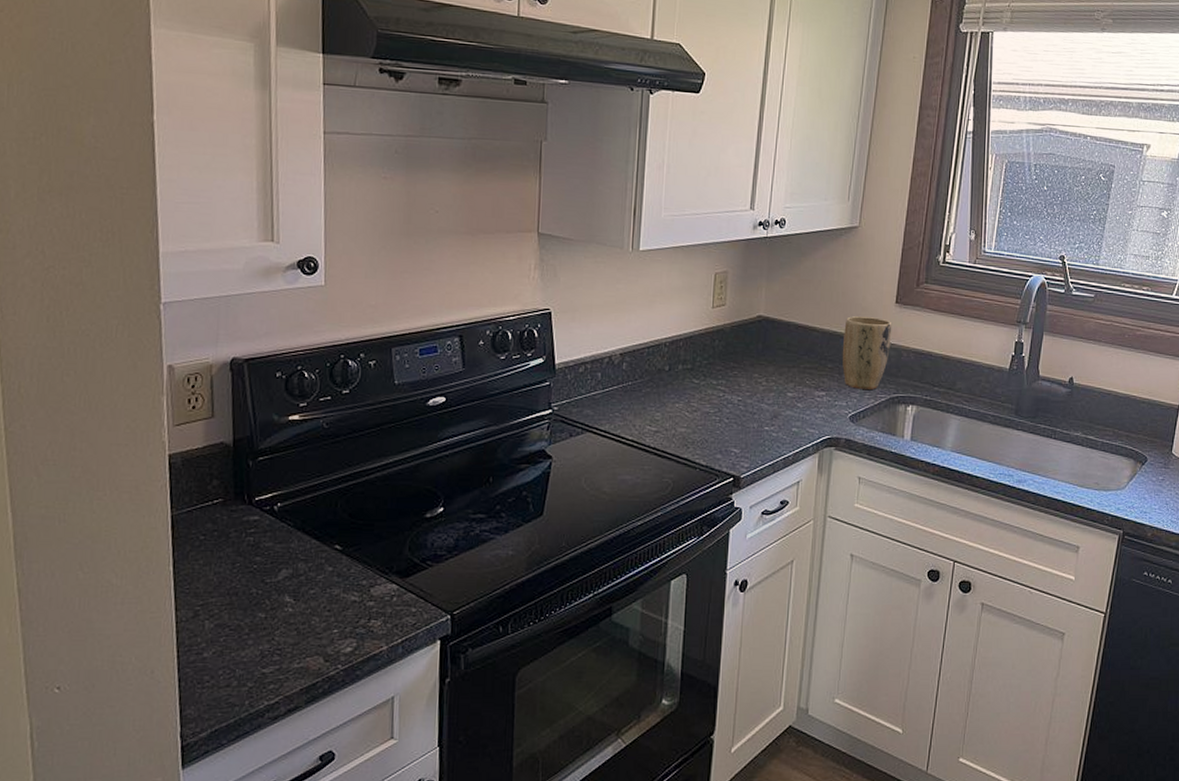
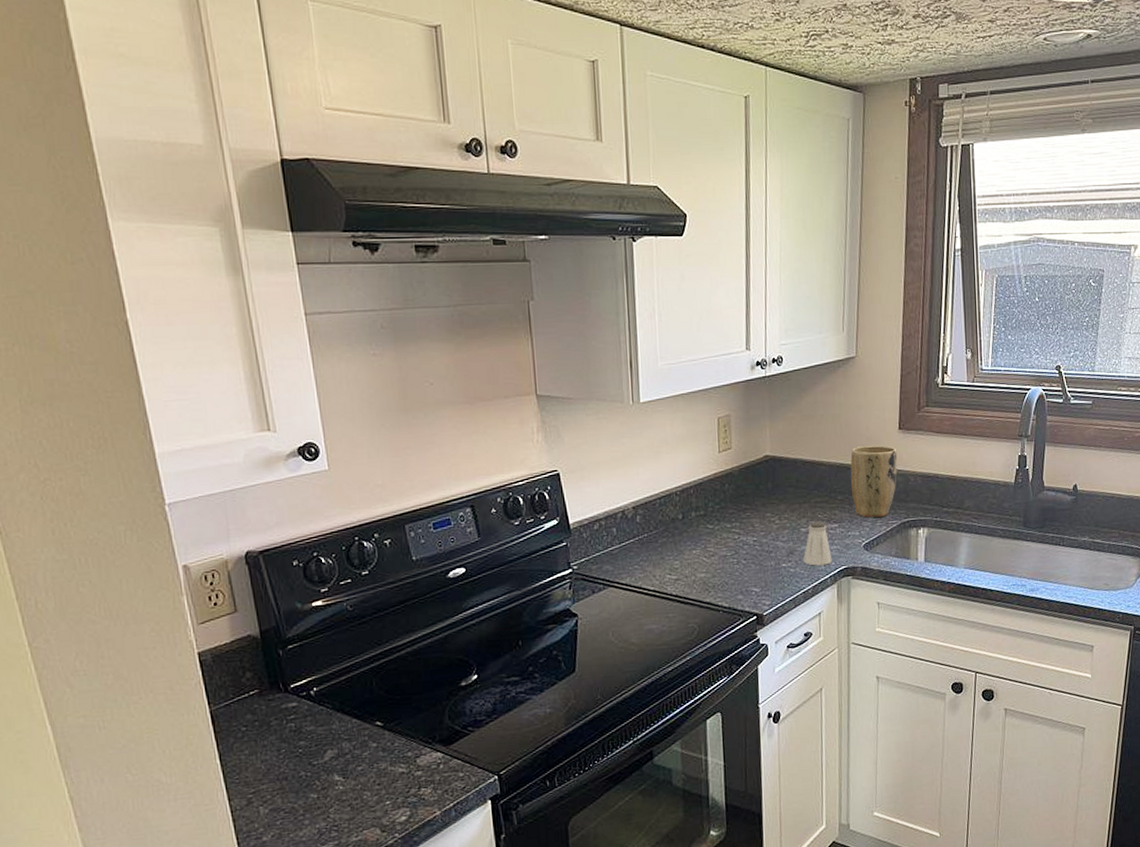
saltshaker: none [786,387,817,433] -> present [803,521,833,566]

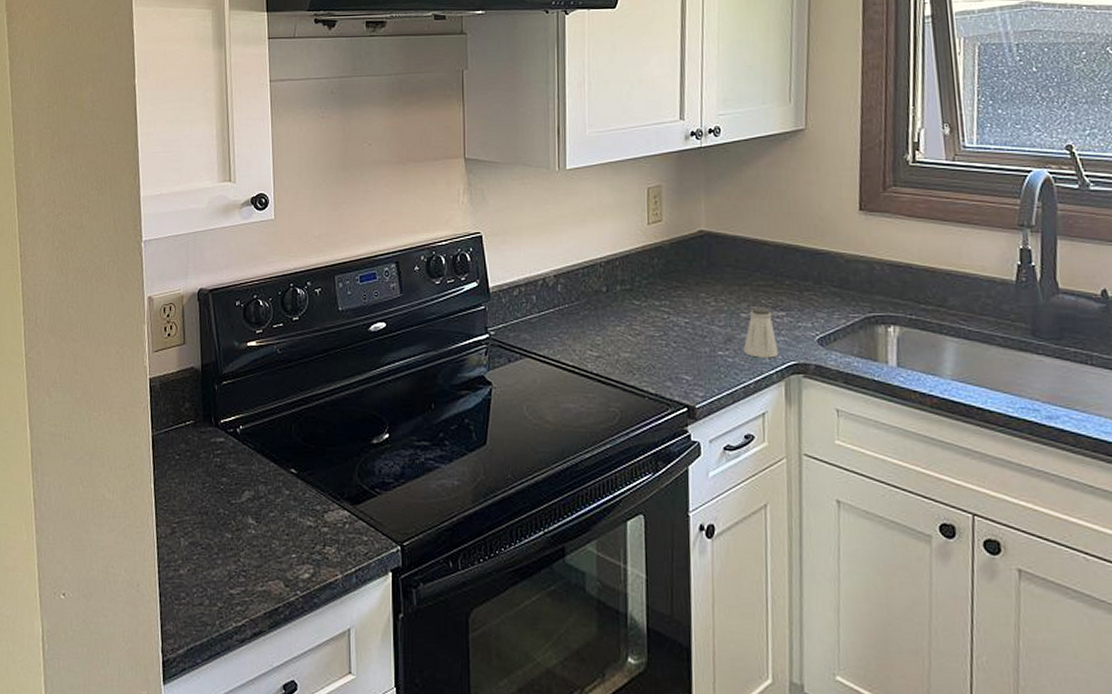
plant pot: present [850,445,898,518] -> none [800,227,859,308]

